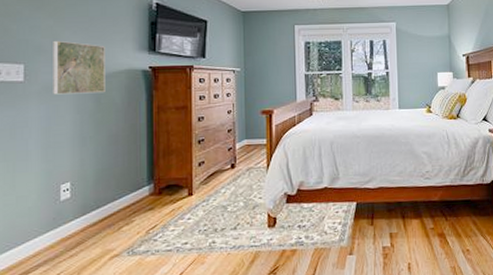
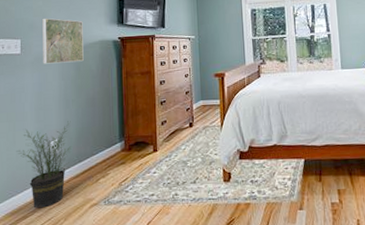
potted plant: none [17,161,88,262] -> present [17,121,71,209]

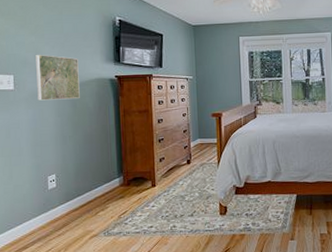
potted plant: present [17,121,71,209] -> none [14,157,70,240]

